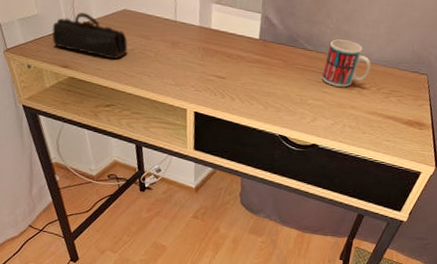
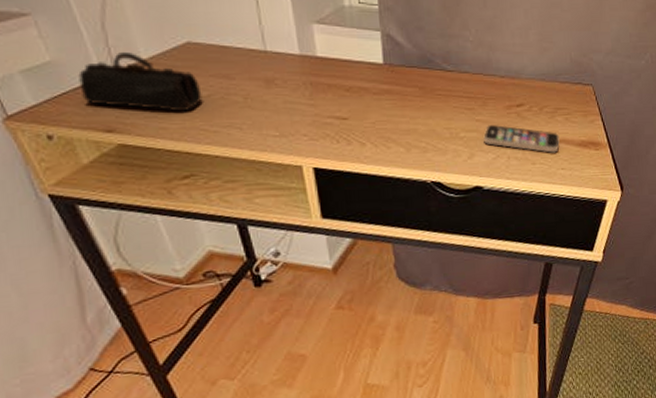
mug: present [321,39,371,87] -> none [470,54,527,112]
smartphone: none [326,97,390,127] -> present [483,125,560,153]

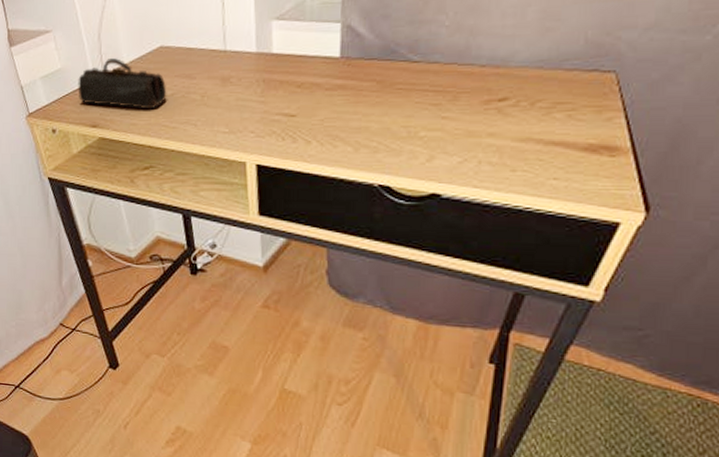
smartphone: present [483,125,560,153] -> none [449,123,555,158]

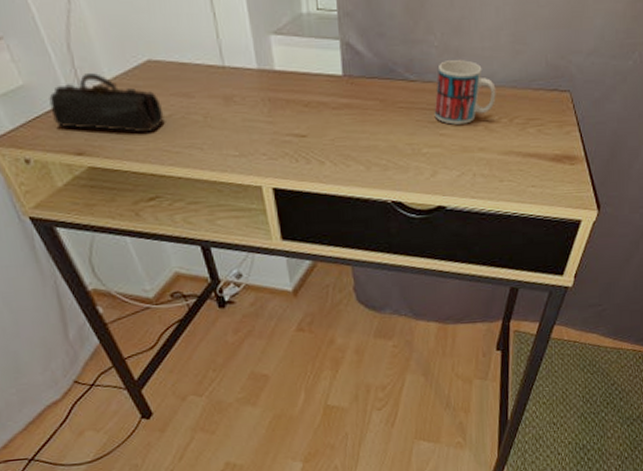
mug: none [437,39,516,107] -> present [434,60,496,125]

